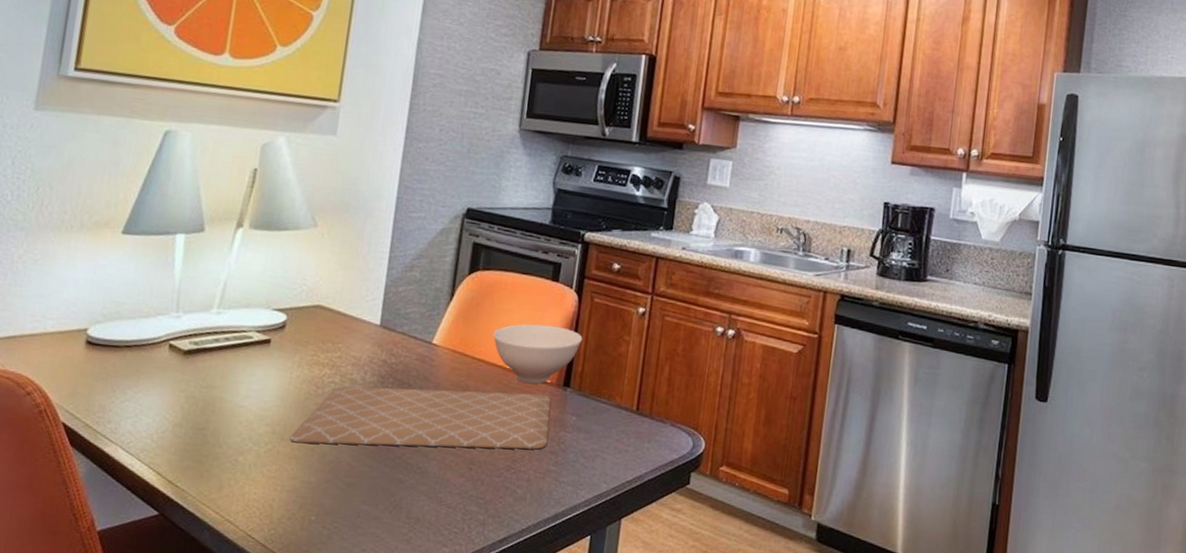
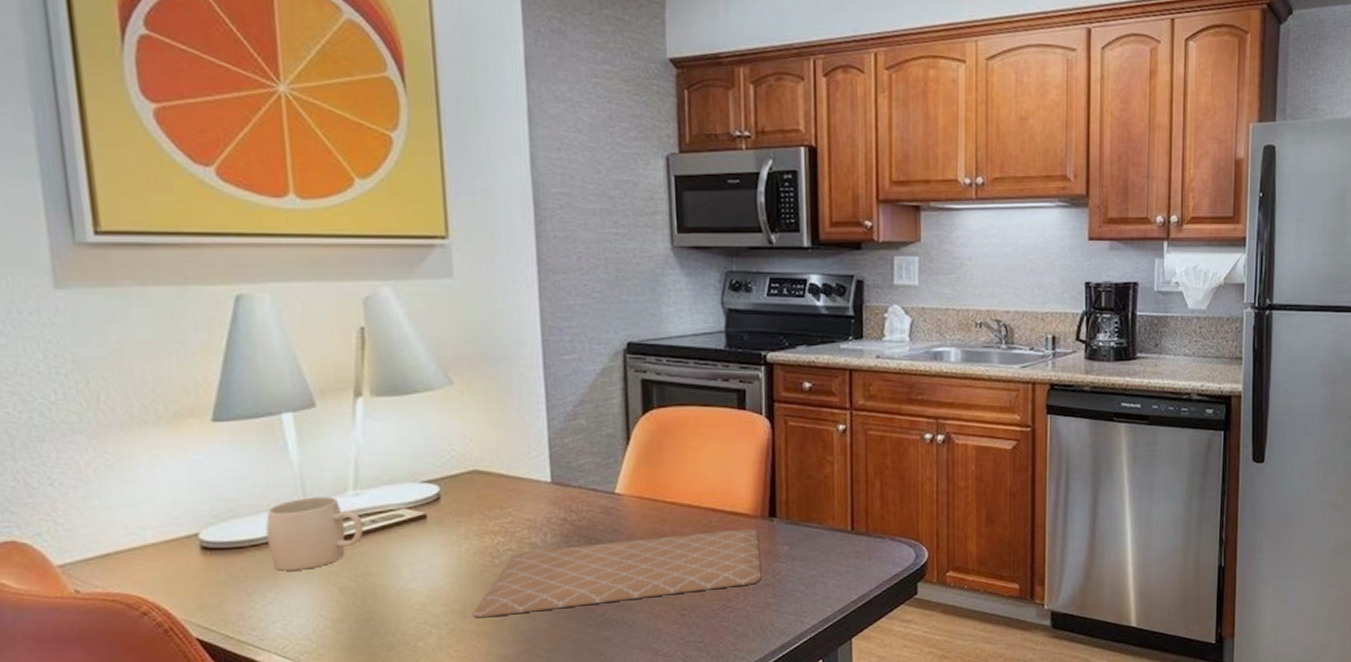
mug: none [138,309,219,374] -> present [265,496,364,571]
bowl: present [493,324,583,384] -> none [682,456,782,519]

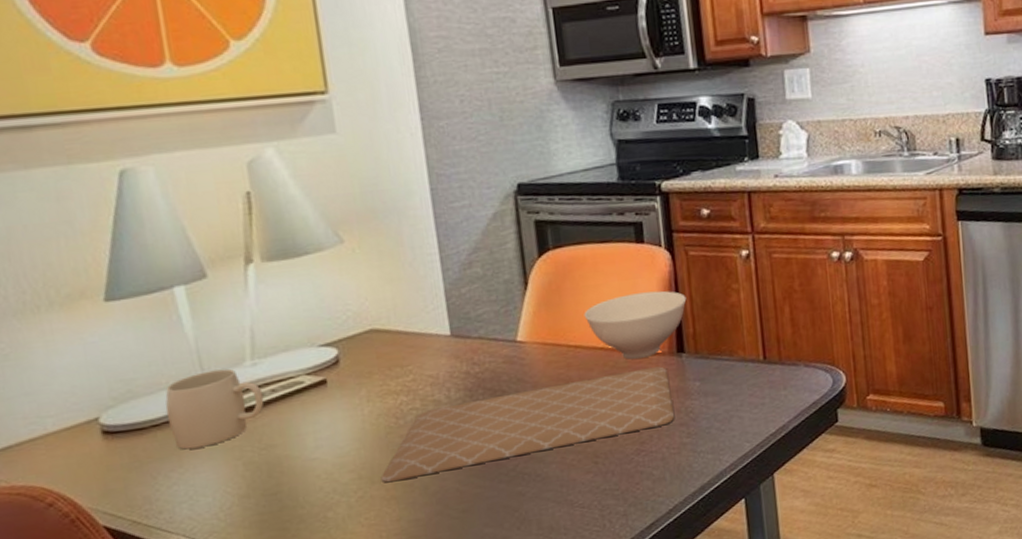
bowl: none [682,456,782,519] -> present [583,290,687,359]

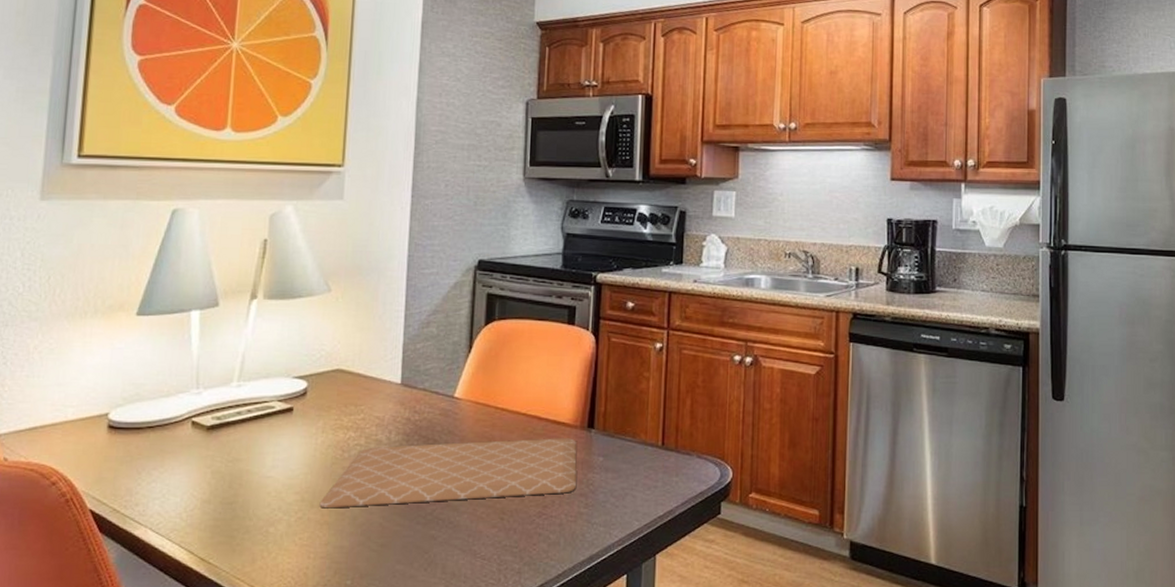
mug: present [165,368,265,450] -> none [161,386,241,452]
bowl: present [583,290,687,359] -> none [514,369,603,428]

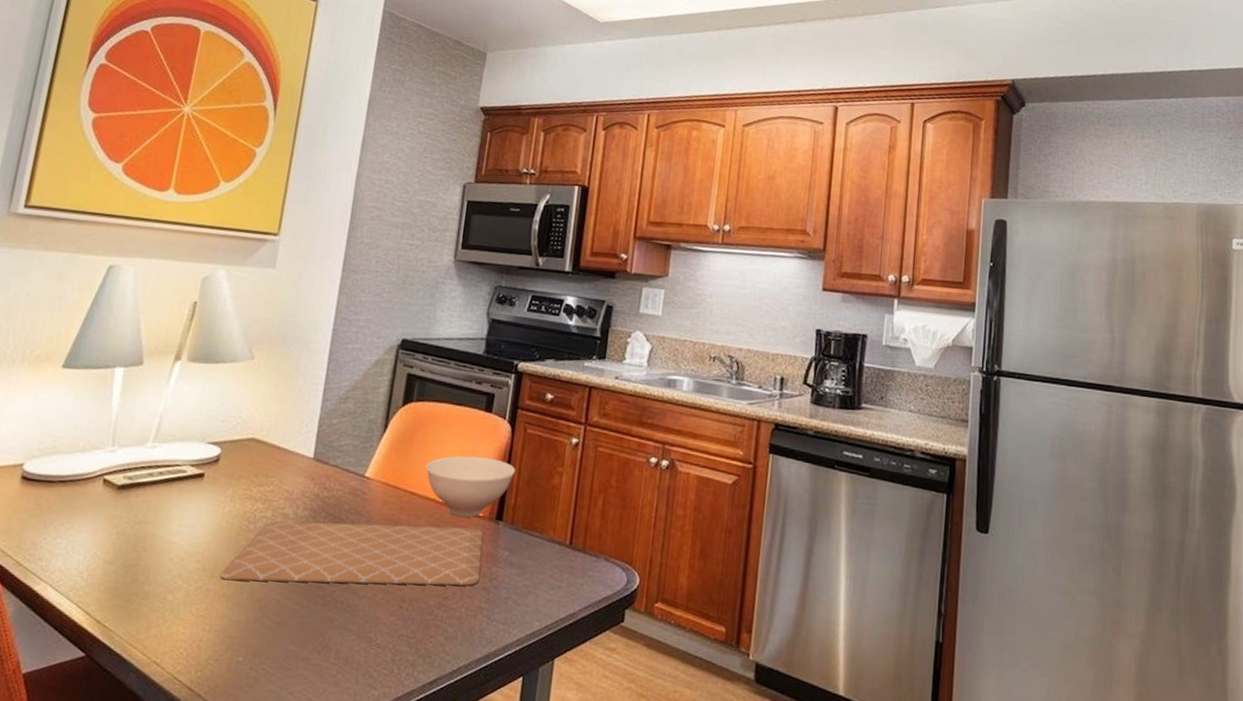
bowl: none [514,369,603,428] -> present [425,455,516,518]

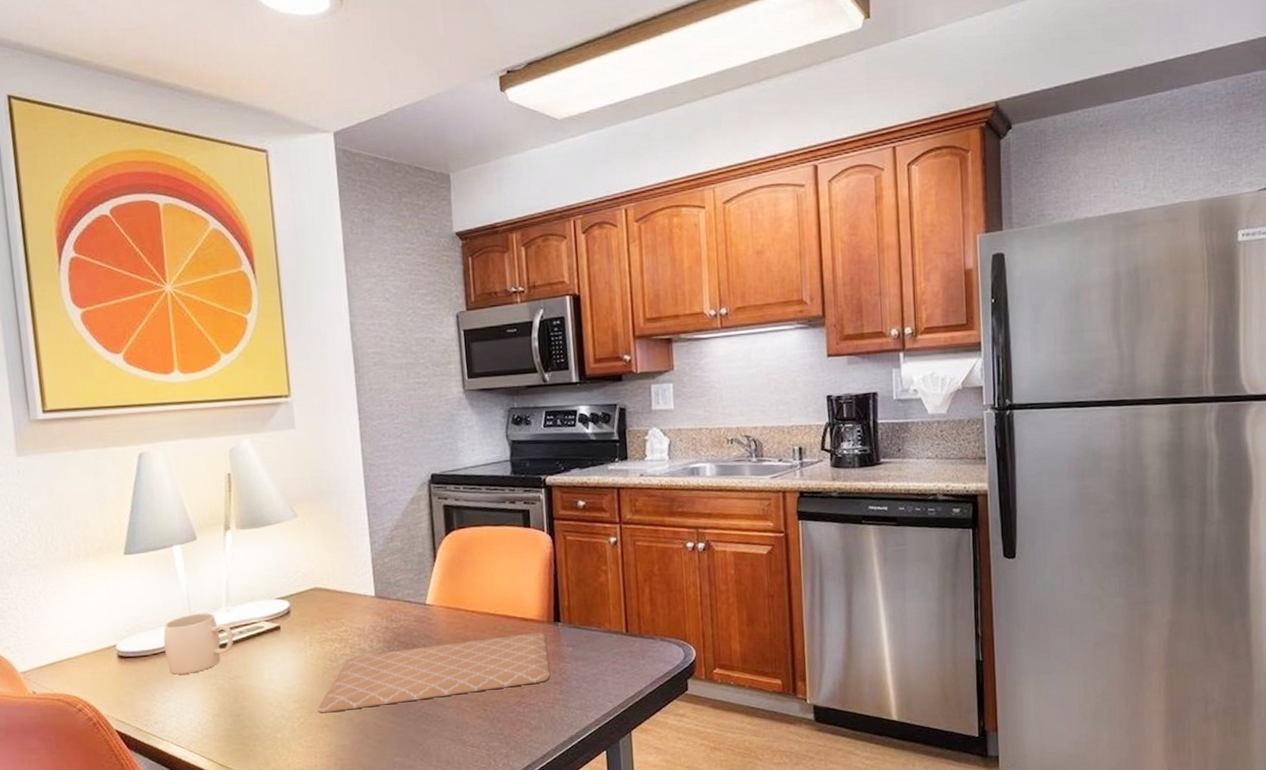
mug: none [72,443,153,510] -> present [163,613,234,675]
bowl: present [425,455,516,518] -> none [479,568,564,625]

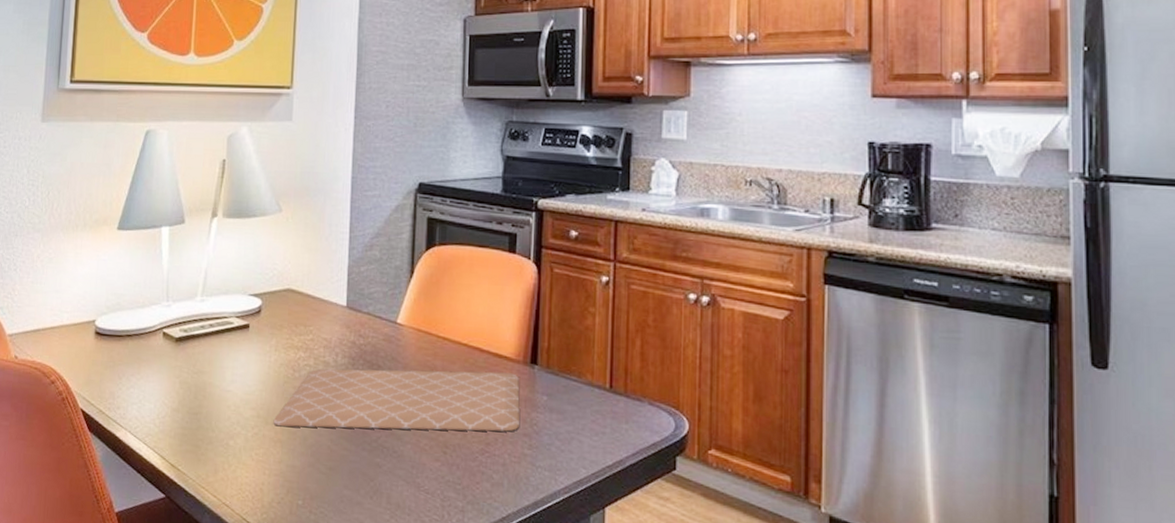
mug: present [163,613,234,675] -> none [137,299,204,361]

